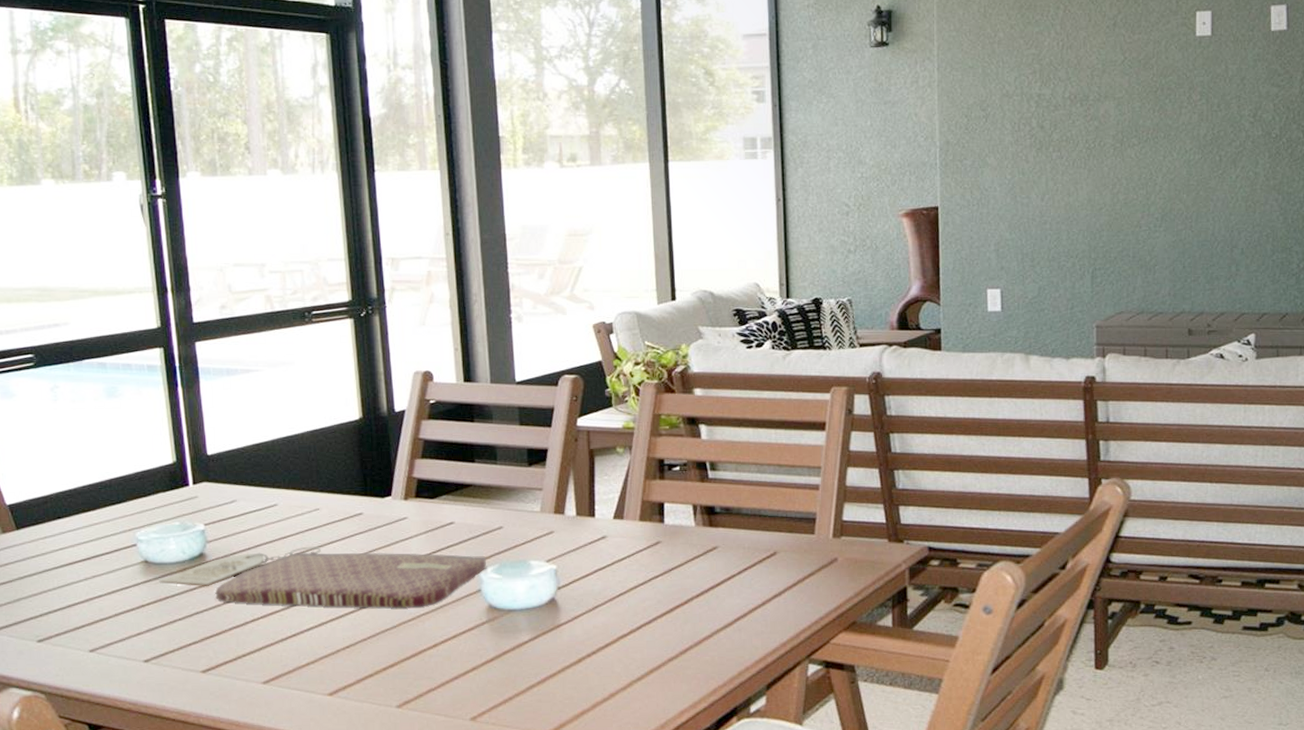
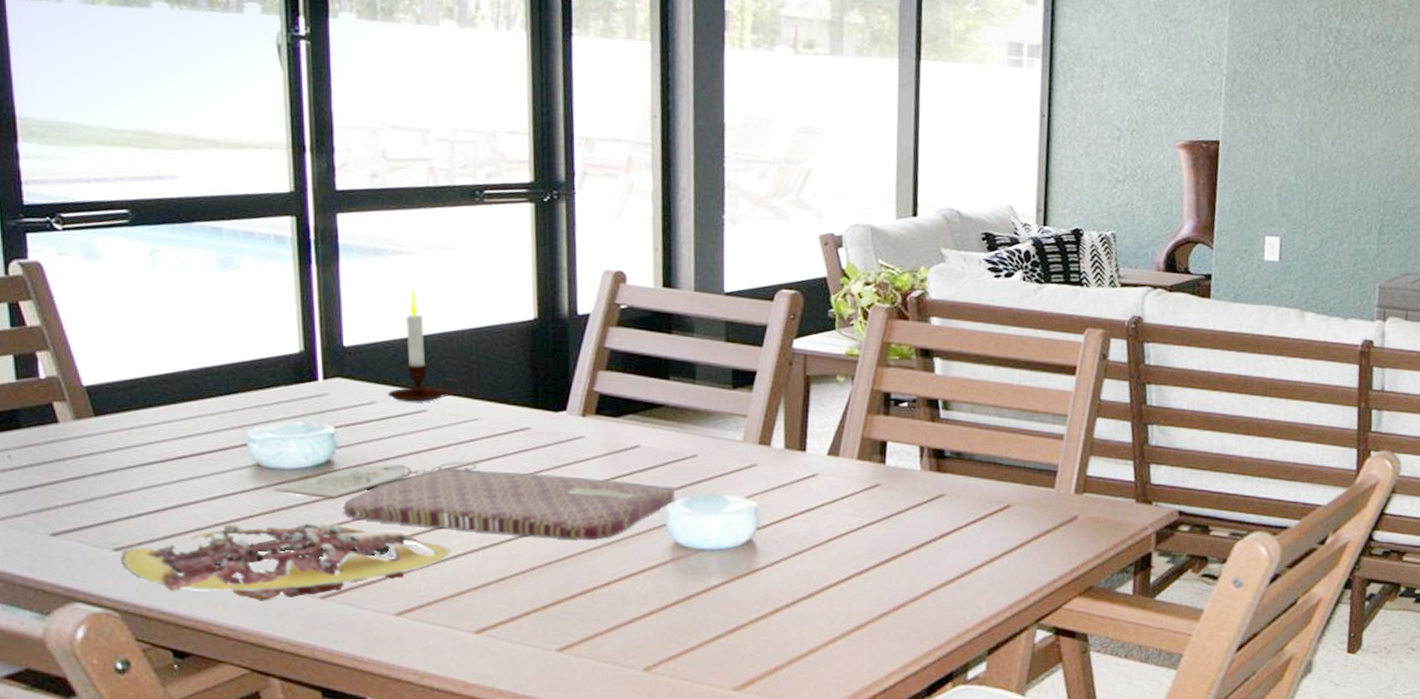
platter: none [43,607,307,678] -> present [120,522,454,601]
candle: none [244,401,305,498] -> present [387,289,462,402]

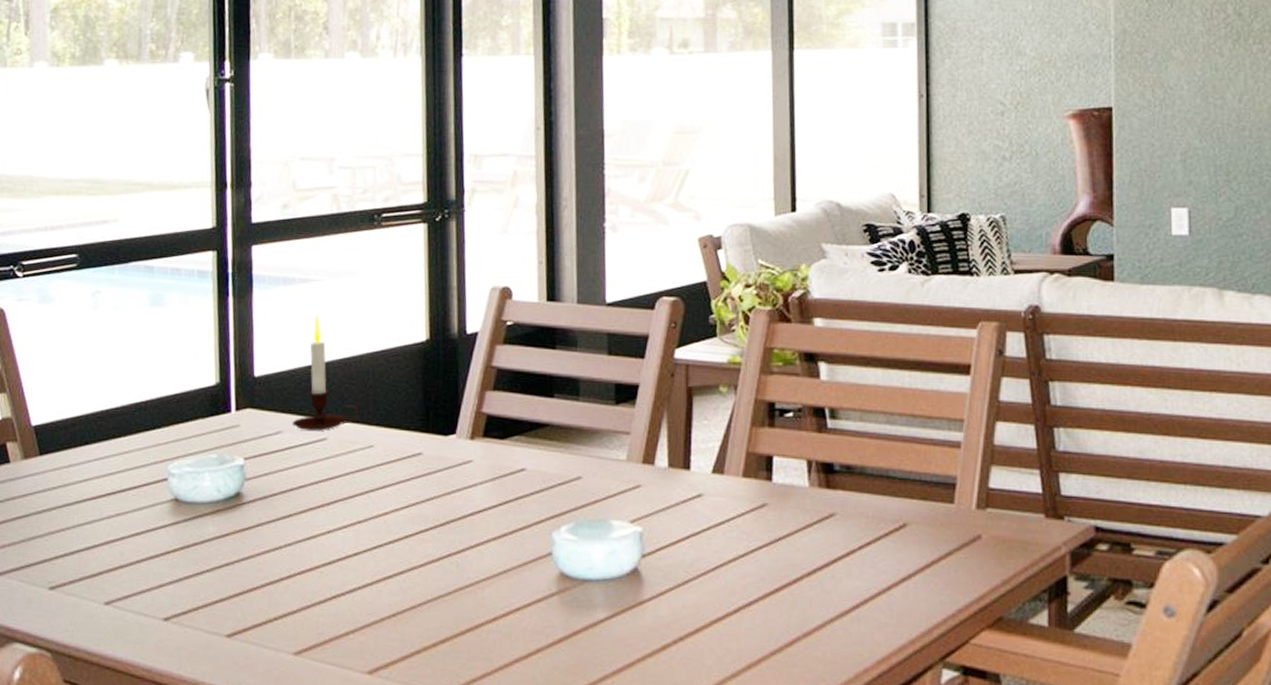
platter: present [120,522,454,601] -> none [54,557,350,640]
placemat: present [273,461,675,539] -> none [188,490,560,571]

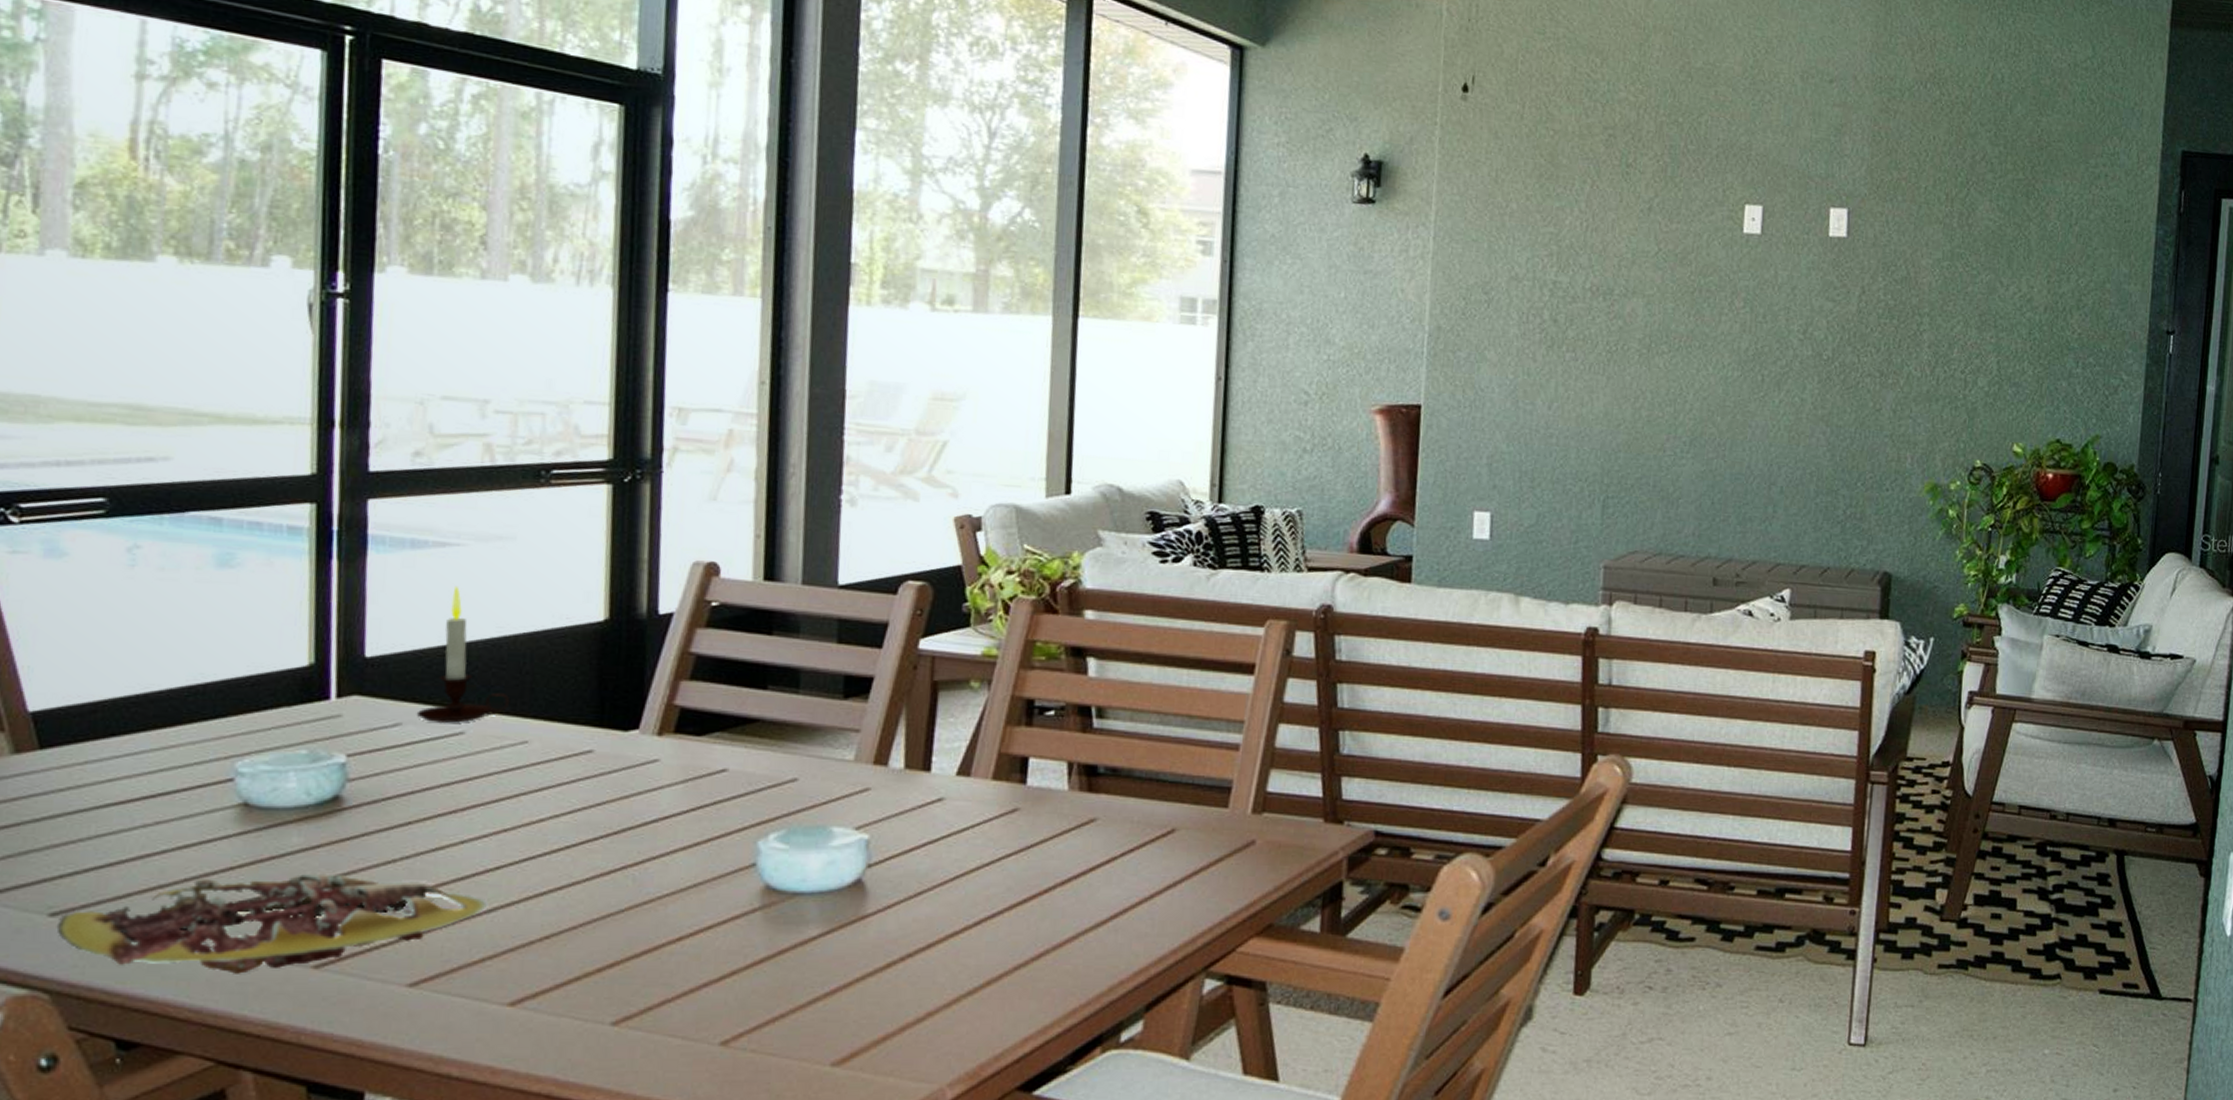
platter: none [54,557,350,640] -> present [56,873,489,974]

